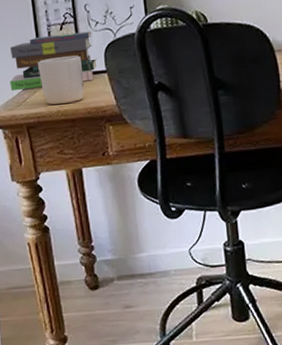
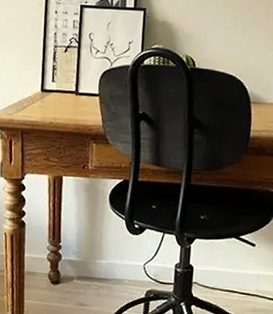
books: present [10,31,97,91] -> none [13,54,92,101]
mug: present [37,55,85,105] -> none [39,75,79,118]

